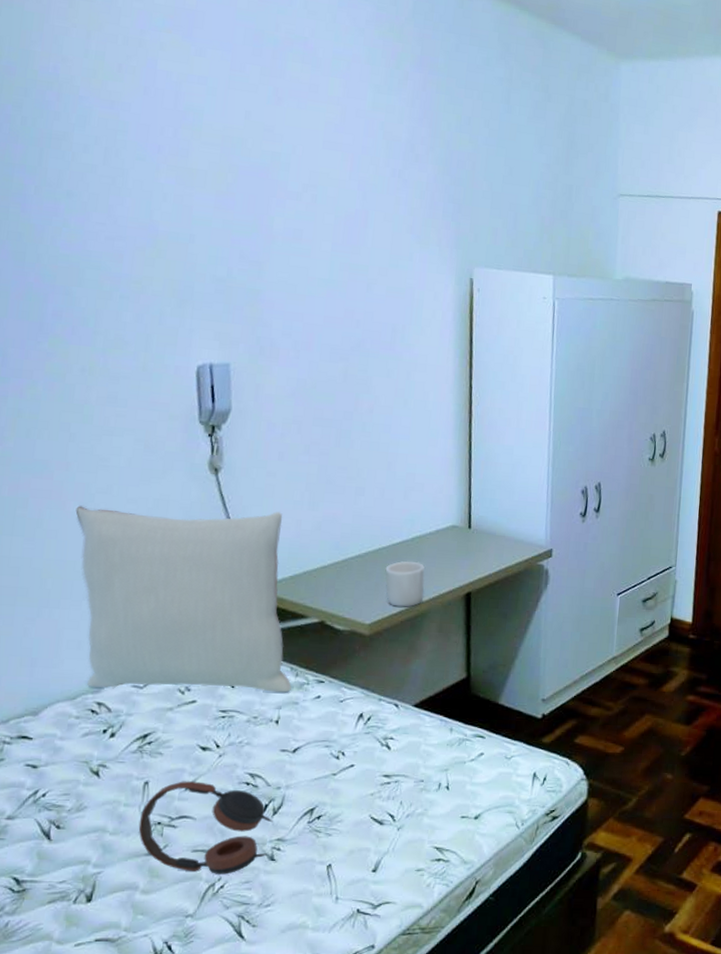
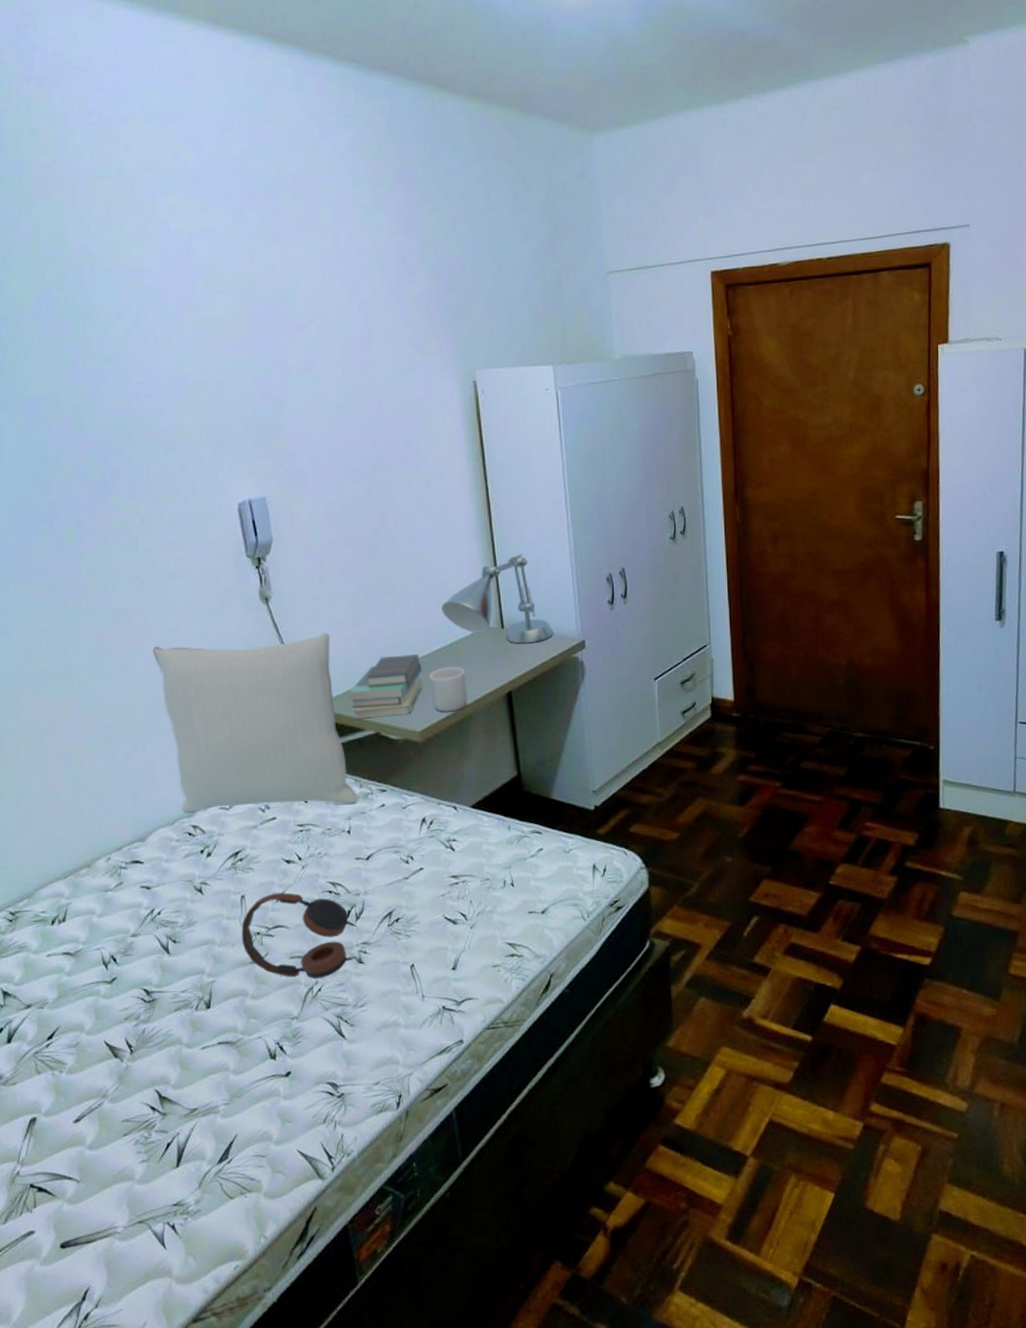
books: none [295,544,380,606] -> present [349,654,423,719]
desk lamp: none [408,456,522,547] -> present [442,554,554,644]

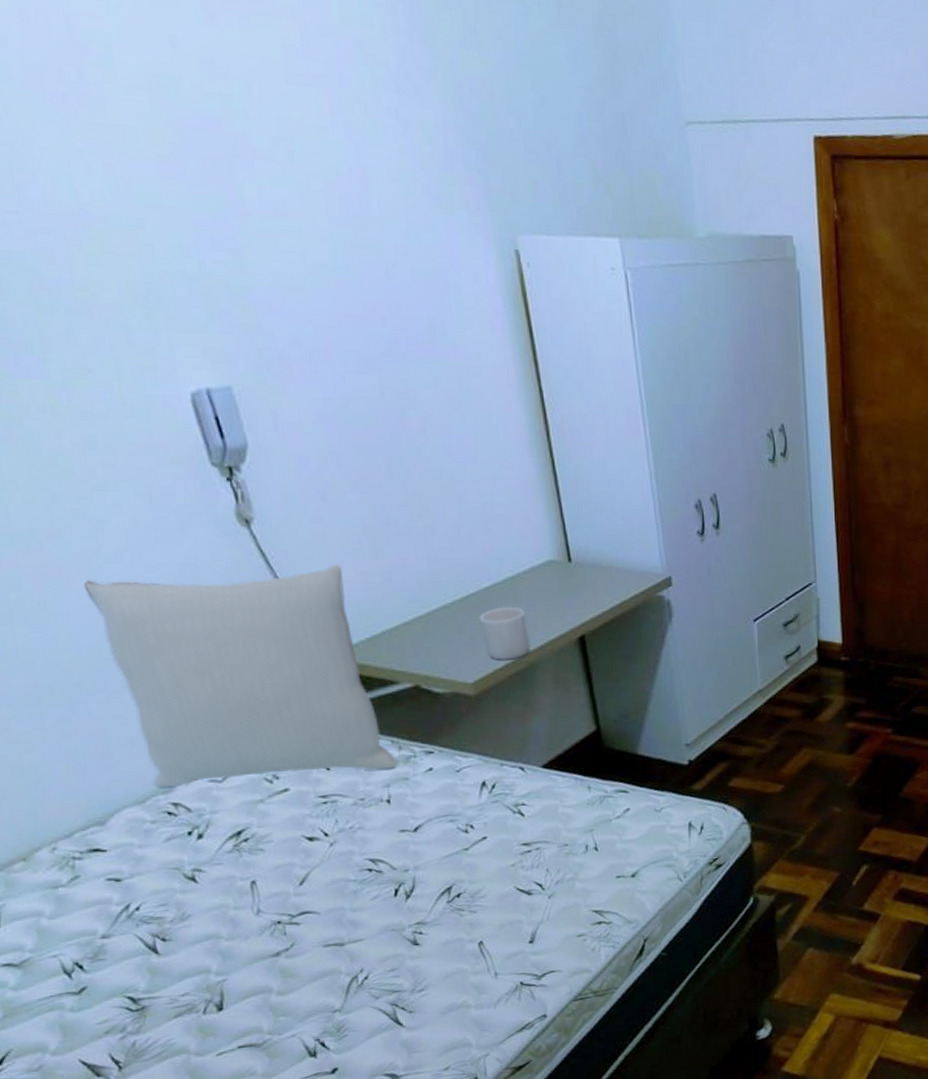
headphones: present [241,893,357,978] -> none [255,874,409,967]
books: present [349,654,423,719] -> none [374,591,471,670]
desk lamp: present [442,554,554,644] -> none [490,473,633,580]

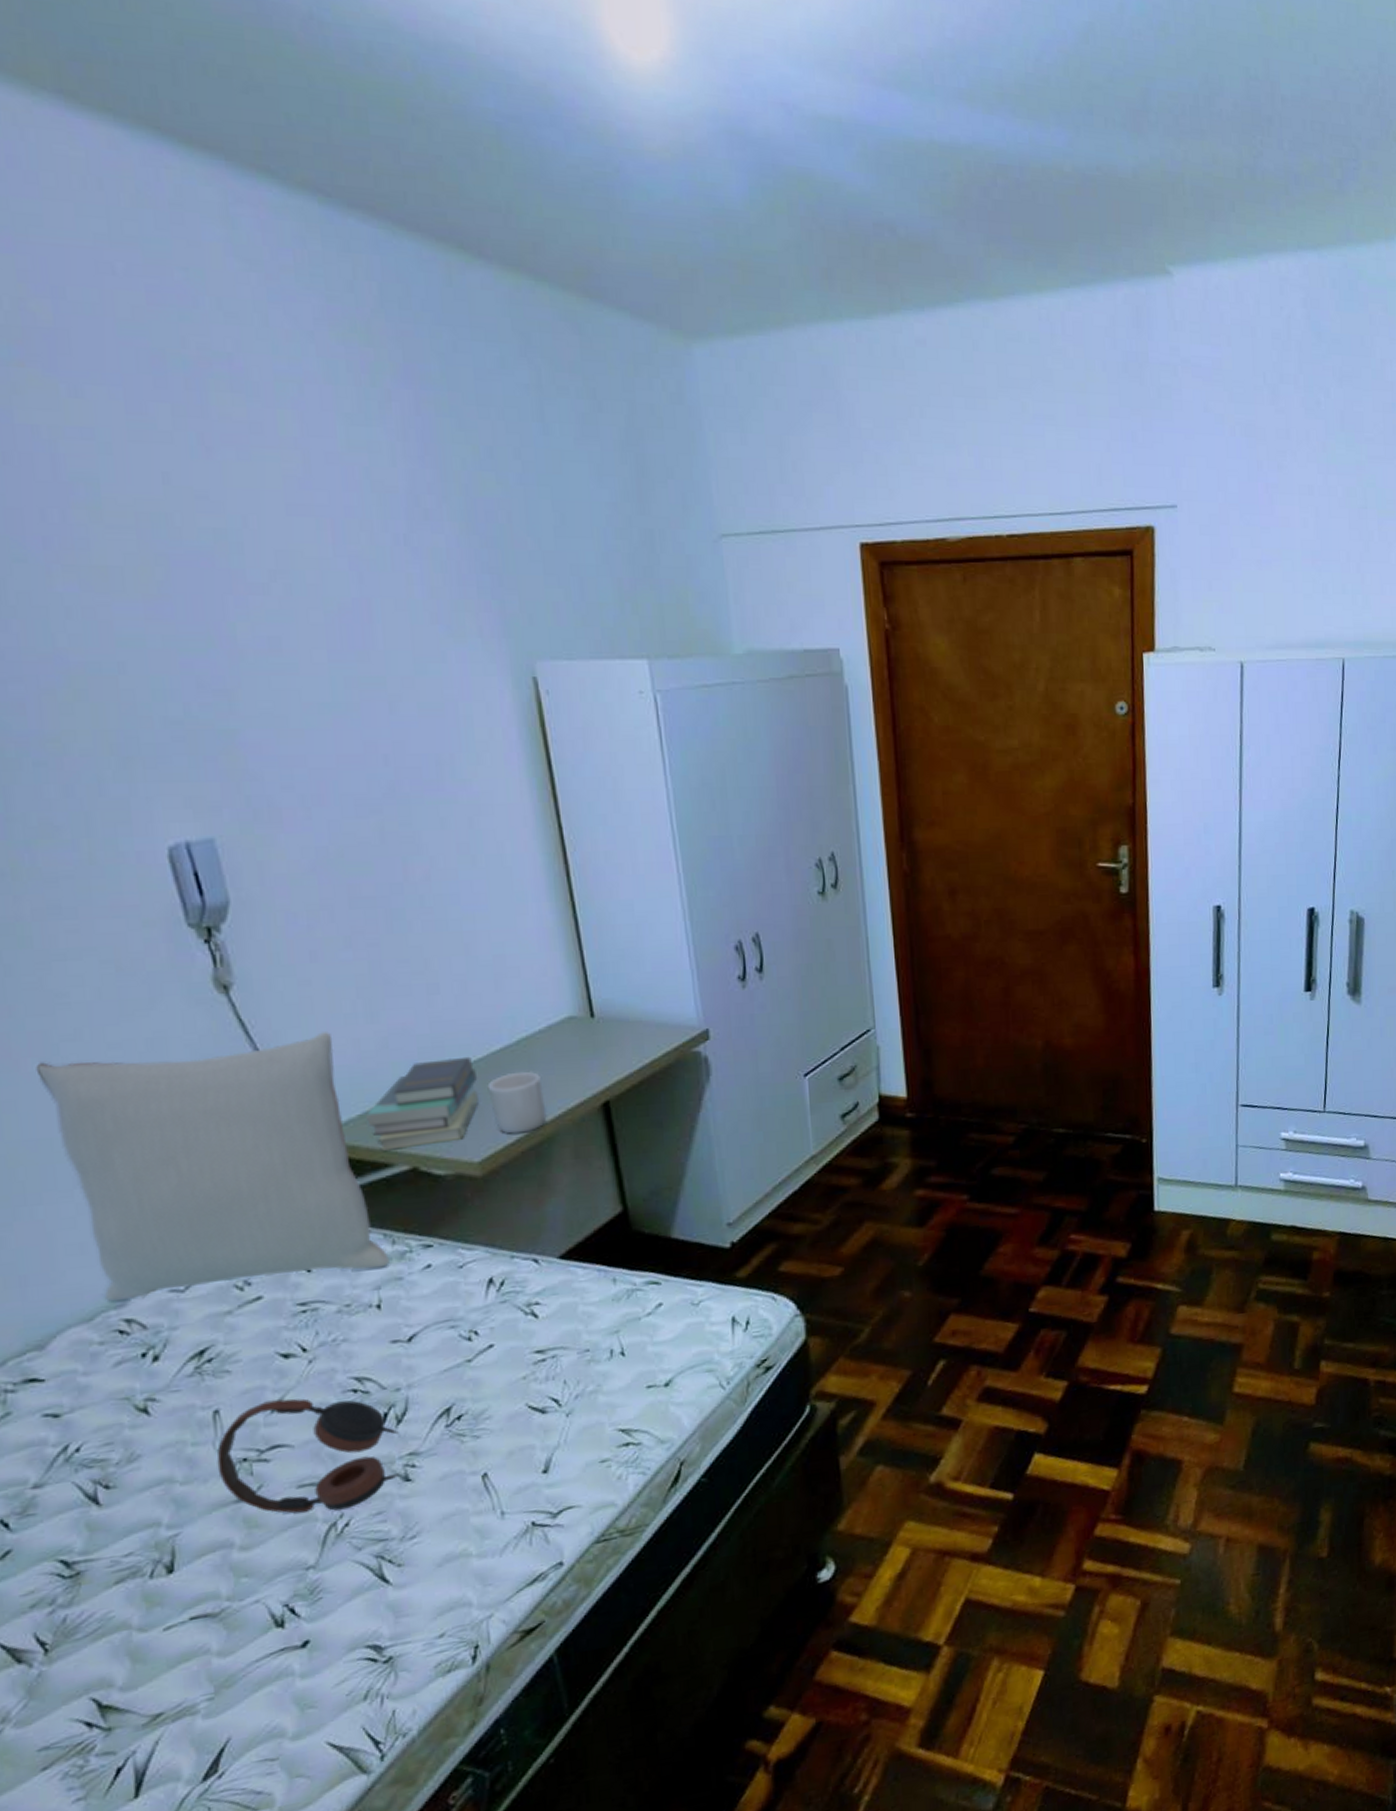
headphones: none [255,874,409,967] -> present [216,1398,399,1513]
books: none [374,591,471,670] -> present [366,1056,479,1151]

